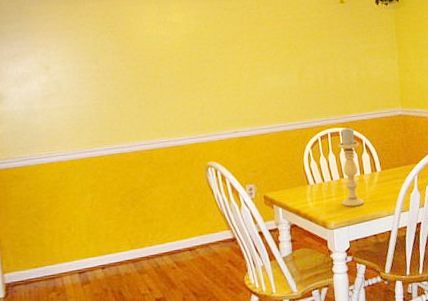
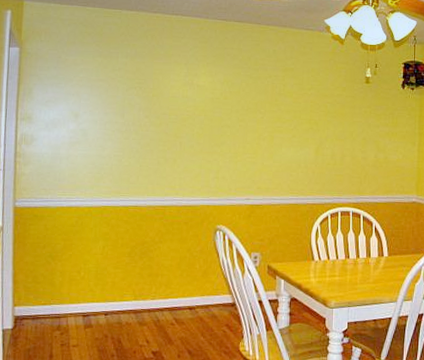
candle holder: present [338,126,365,207] -> none [345,207,368,288]

